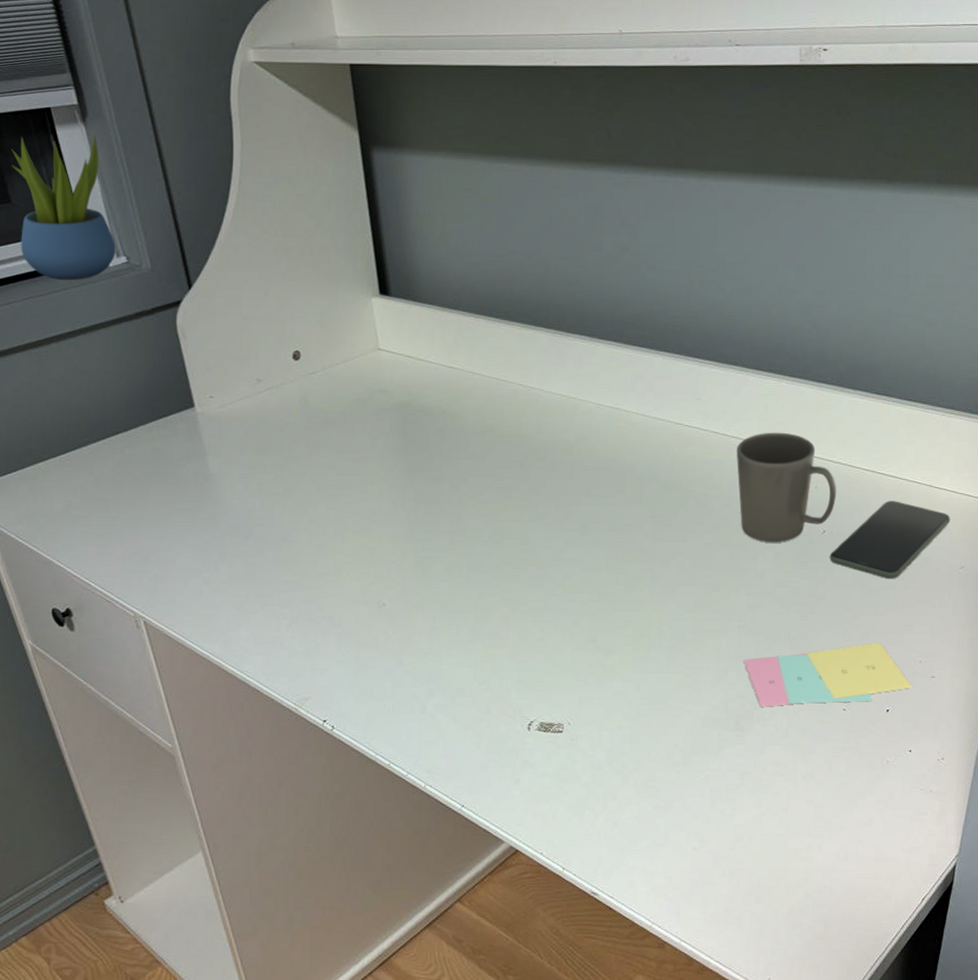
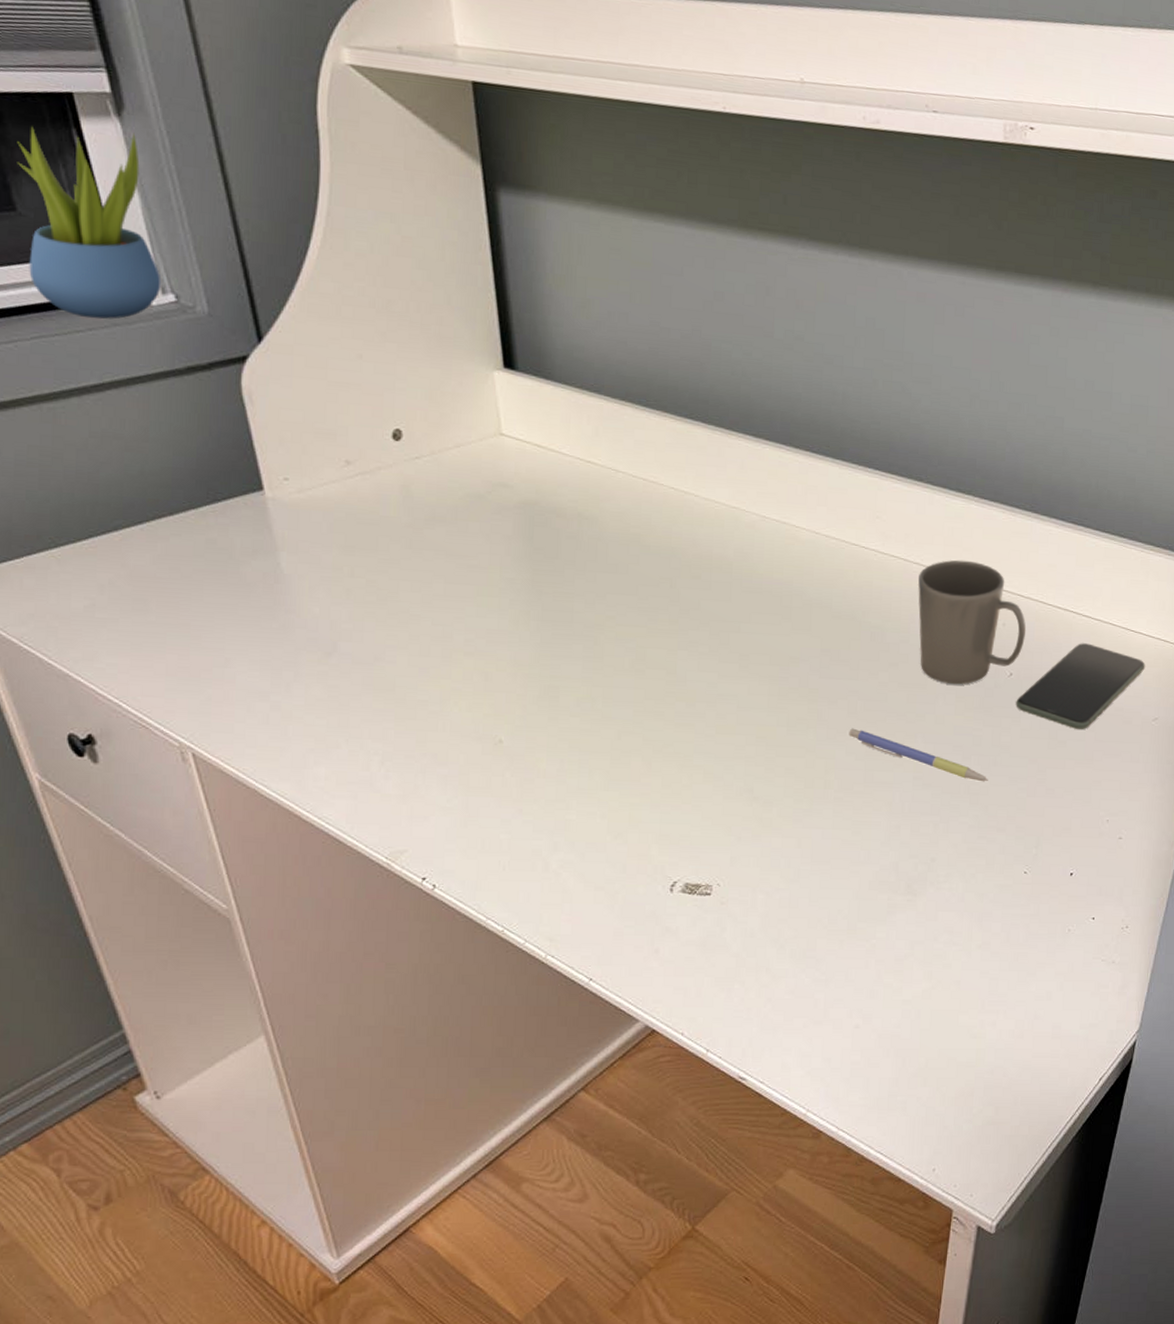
pen: none [679,584,807,629] -> present [849,728,988,782]
sticky notes: present [743,642,913,707] -> none [917,799,1099,869]

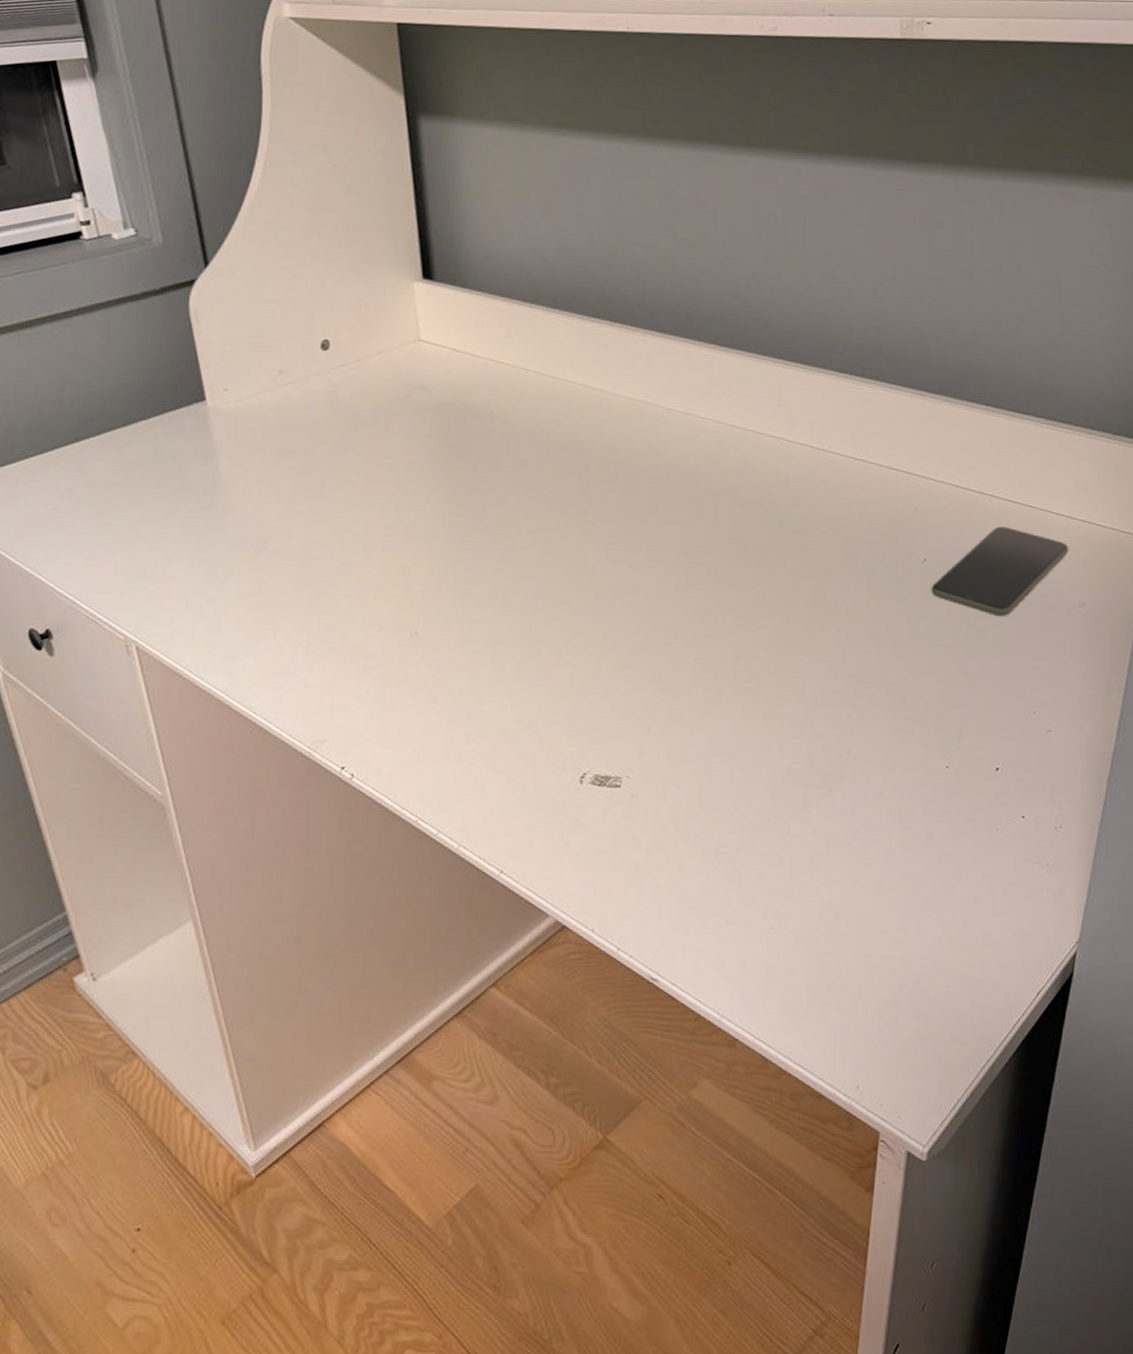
succulent plant: present [17,126,162,320] -> none [8,91,124,254]
pen: present [849,728,988,782] -> none [758,617,904,672]
mug: present [917,559,1027,685] -> none [825,445,940,572]

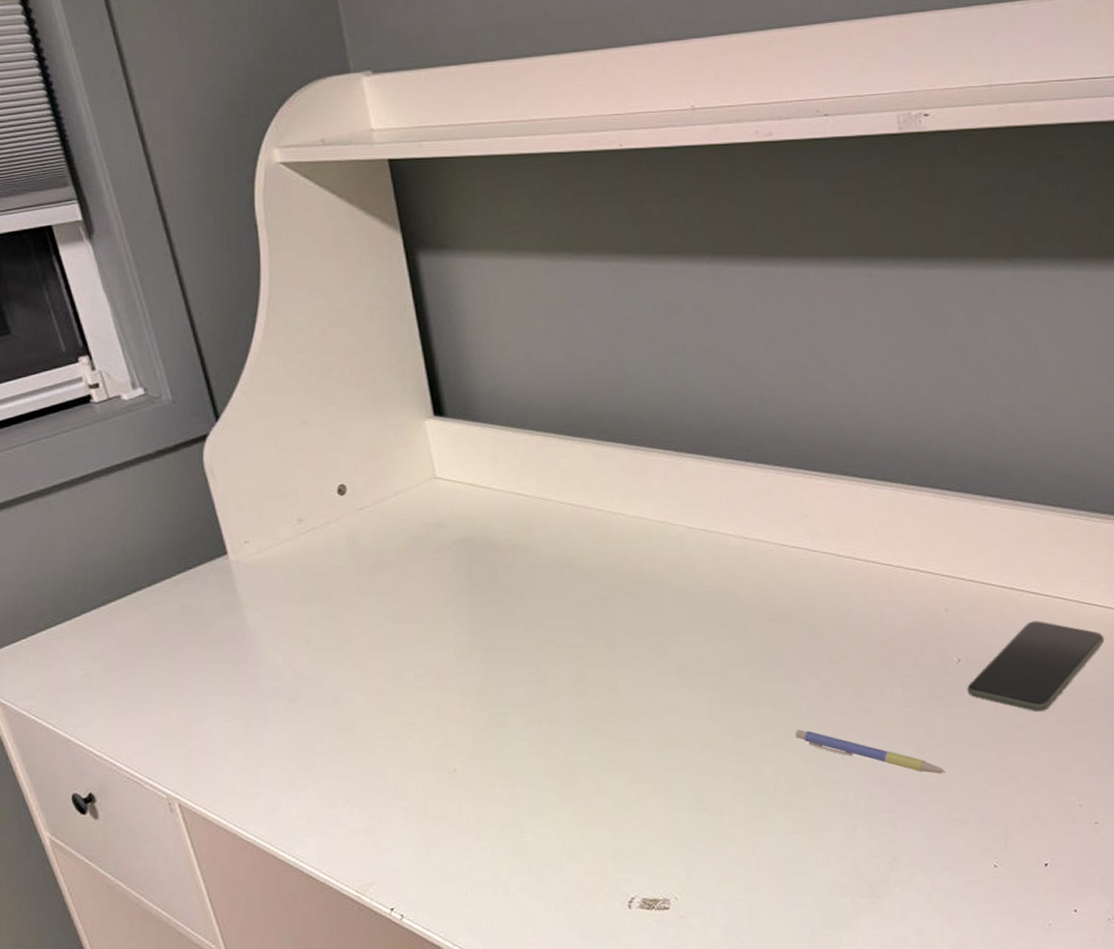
pen: none [758,617,904,672] -> present [795,729,946,774]

